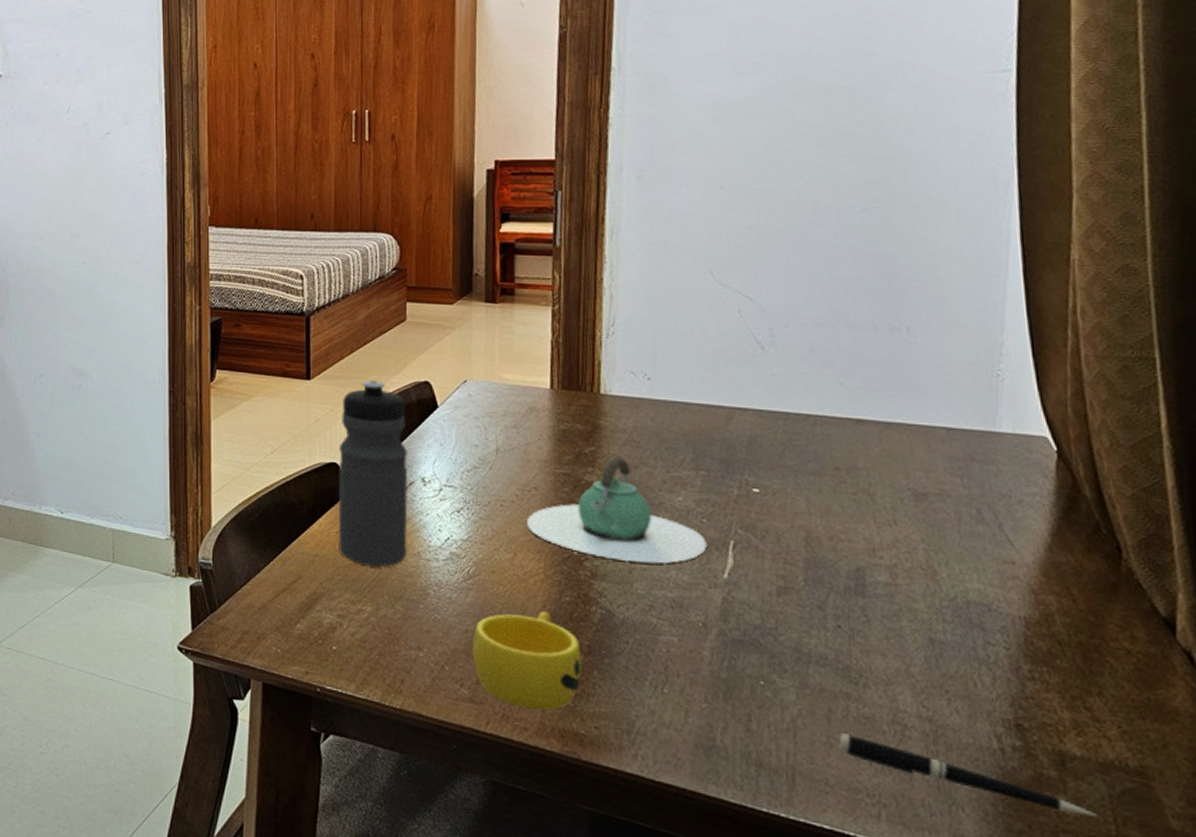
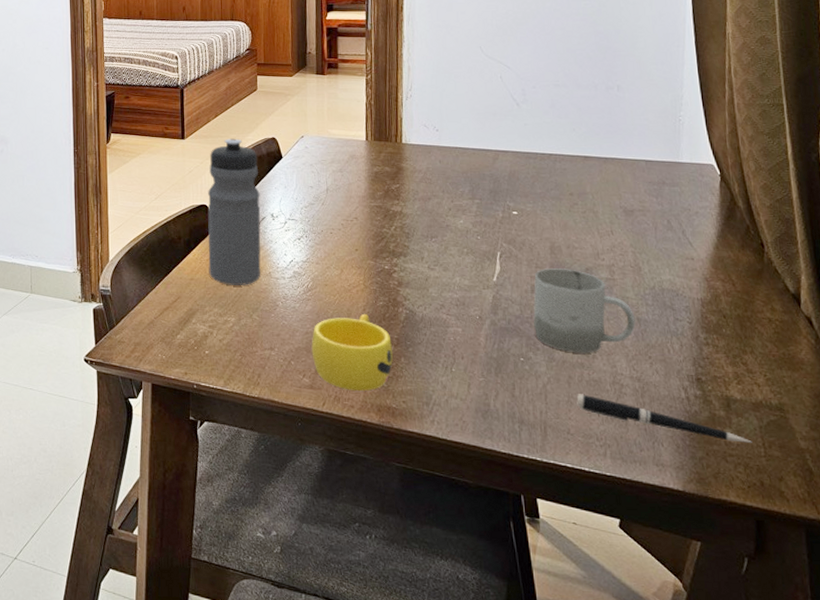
teapot: present [527,456,707,564] -> none [350,191,481,273]
cup: none [779,565,927,681] -> present [533,268,636,353]

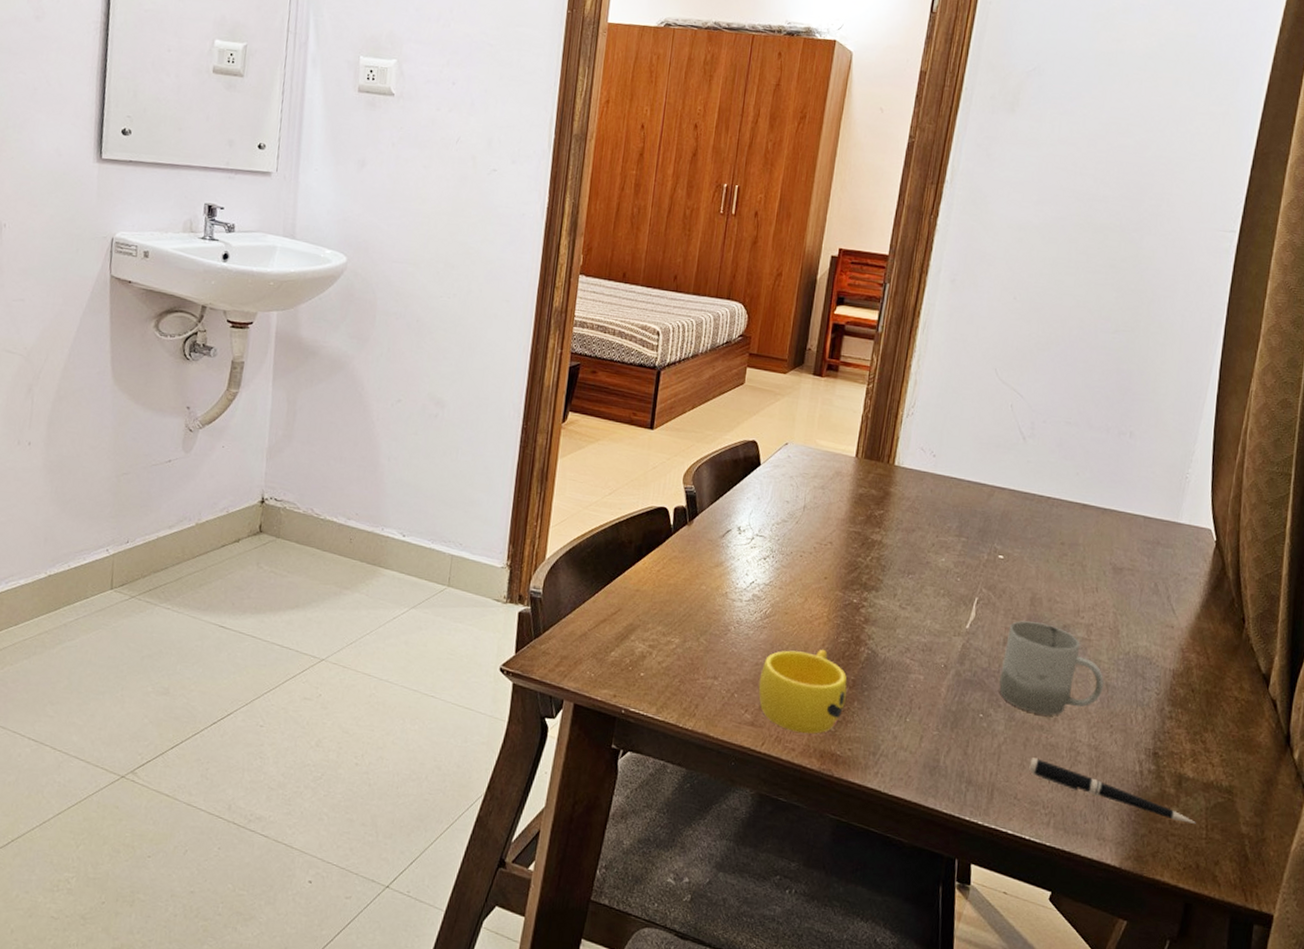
water bottle: present [207,138,261,285] -> none [658,435,733,604]

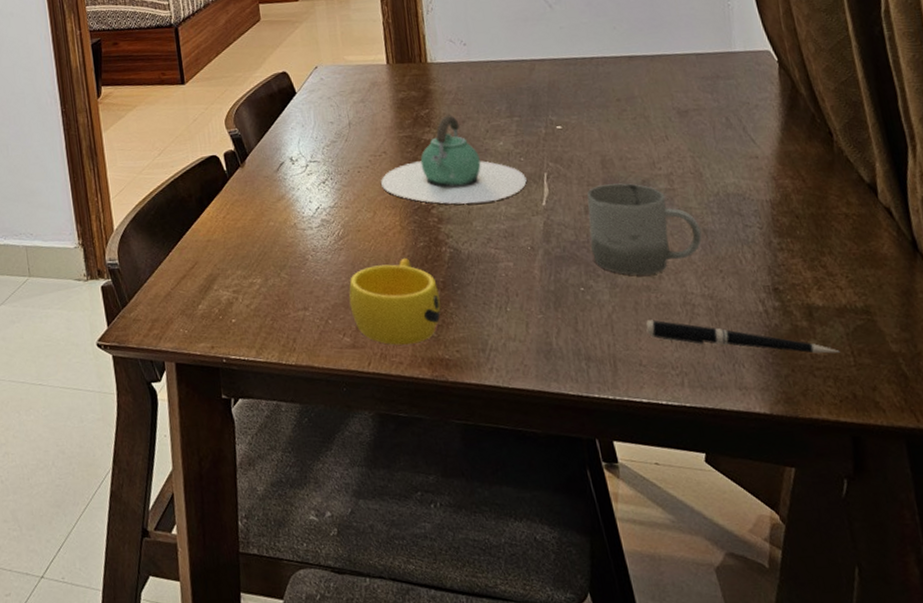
teapot: none [819,520,958,614] -> present [381,115,527,204]

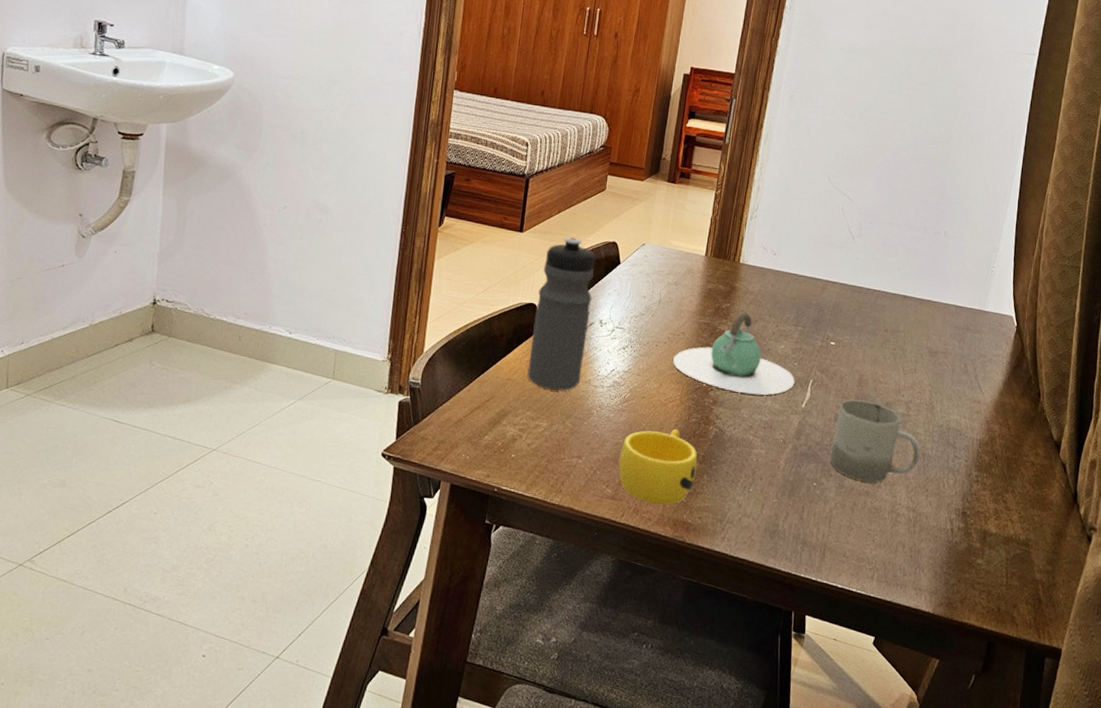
water bottle: none [215,77,285,243] -> present [527,237,595,391]
pen: present [646,320,840,354] -> none [856,520,998,573]

